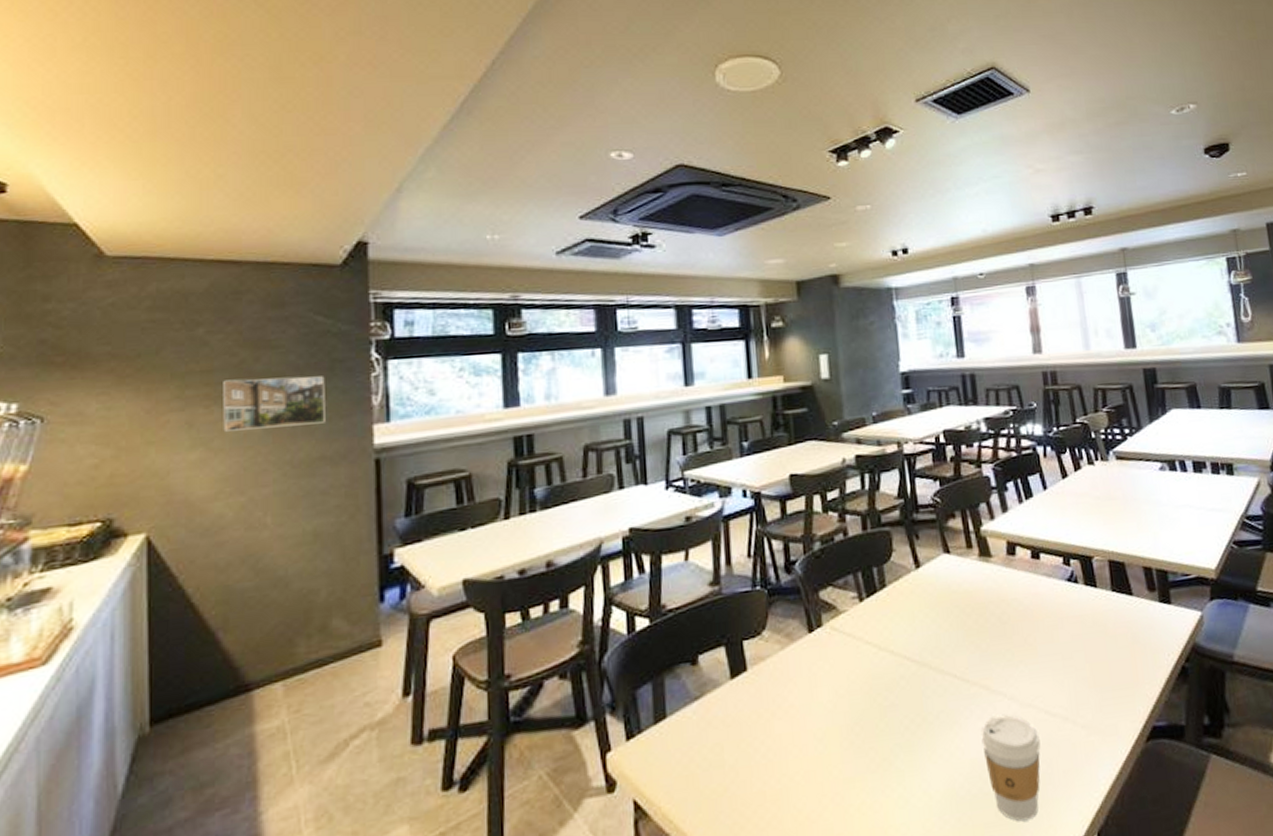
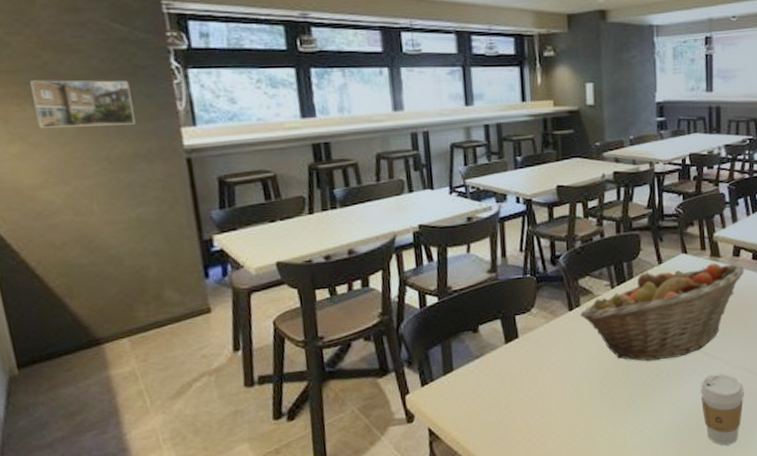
fruit basket: none [821,564,1023,700] -> present [579,262,745,362]

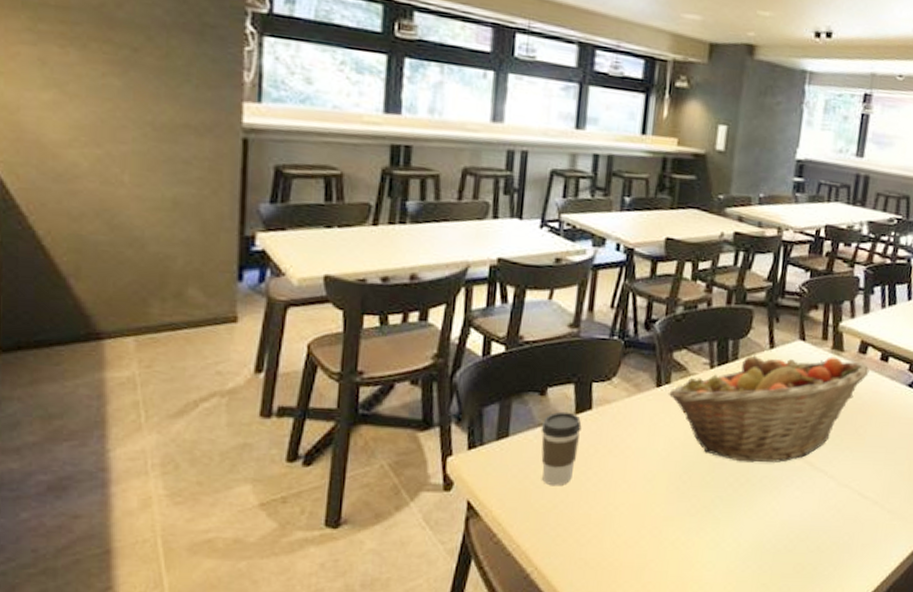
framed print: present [30,80,135,128] -> none [80,21,193,90]
coffee cup: none [478,343,513,406] -> present [541,411,582,486]
coffee cup: present [700,373,744,446] -> none [795,488,849,578]

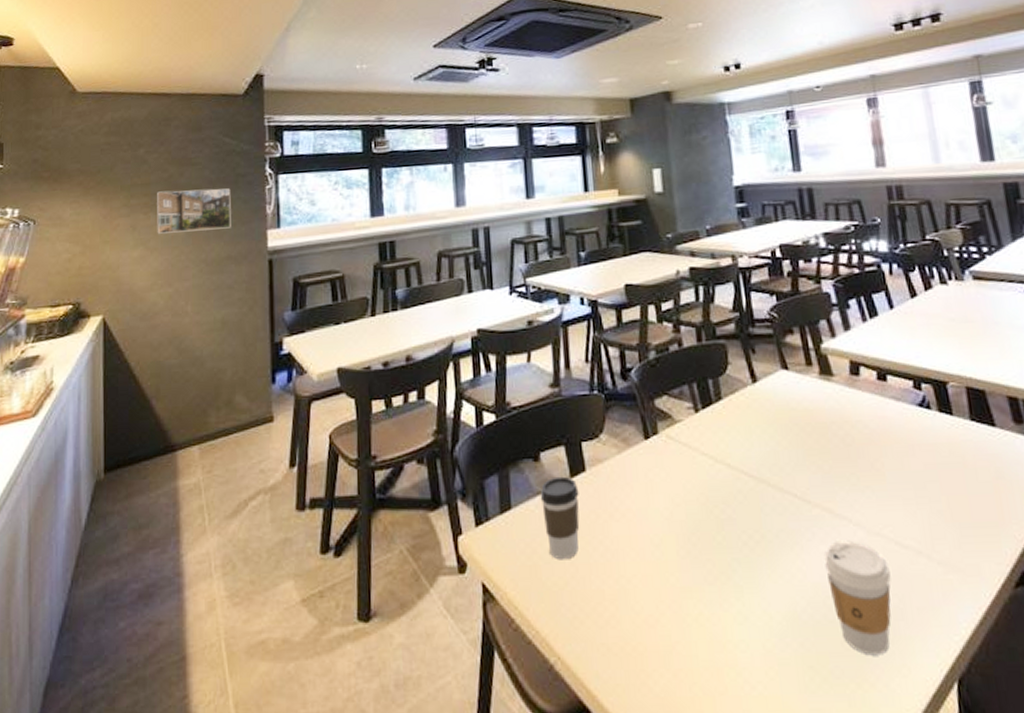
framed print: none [80,21,193,90] -> present [157,188,231,234]
fruit basket: present [668,355,870,463] -> none [657,383,869,515]
coffee cup: none [795,488,849,578] -> present [824,540,891,656]

